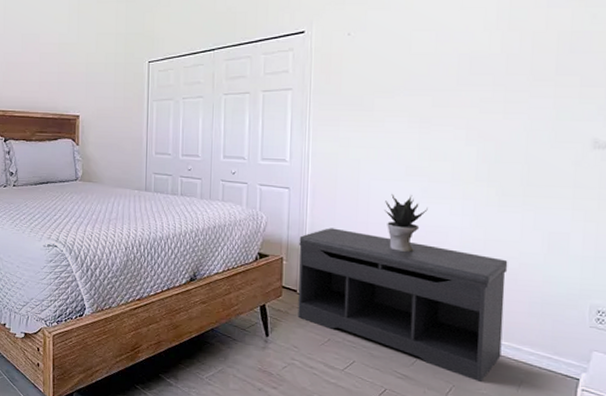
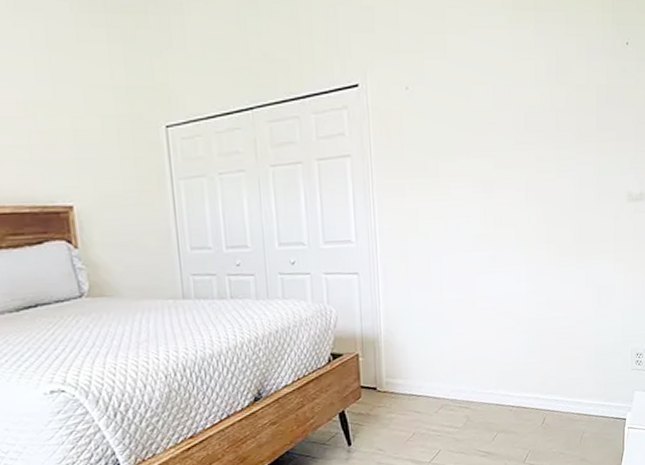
bench: present [297,228,508,383] -> none [374,312,567,442]
potted plant: present [385,194,428,252] -> none [457,266,497,327]

